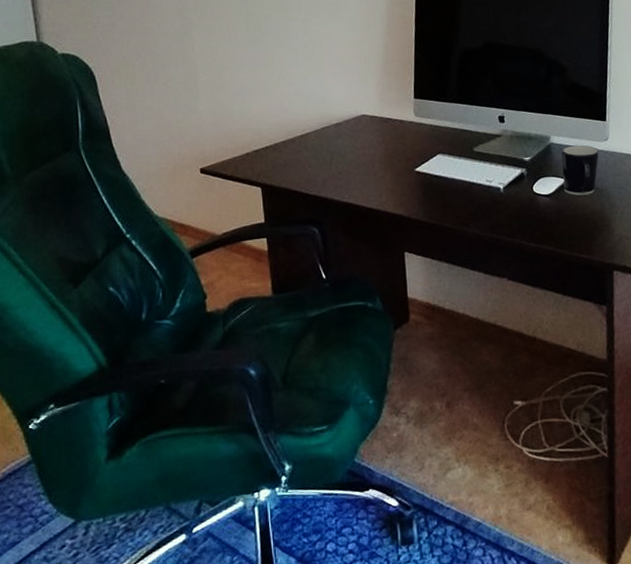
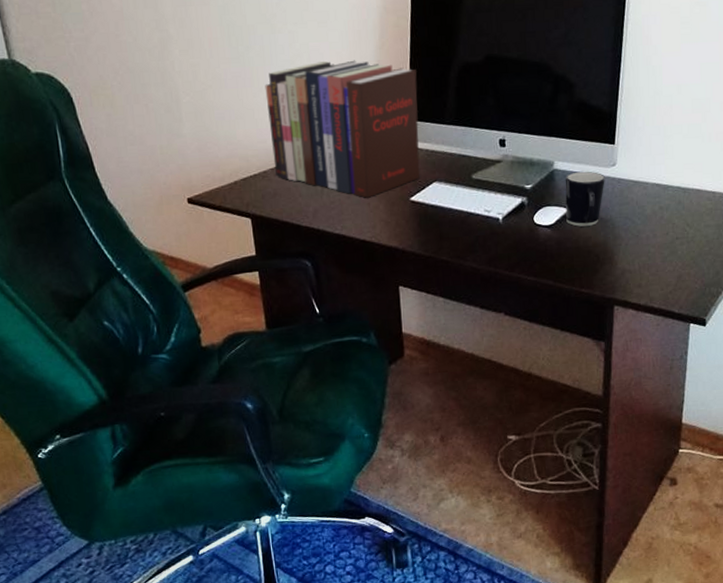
books: none [279,45,425,169] -> present [265,60,420,198]

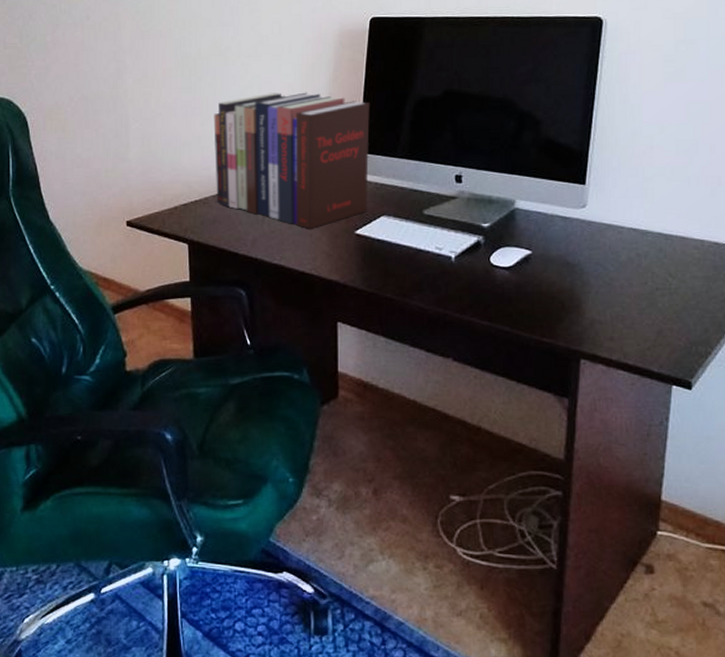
mug: present [565,171,605,227] -> none [527,211,573,270]

